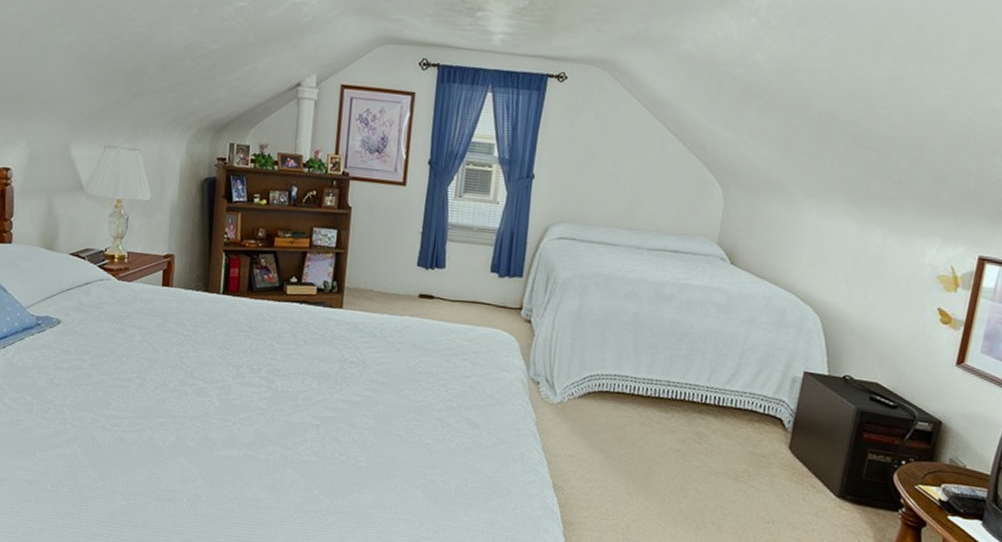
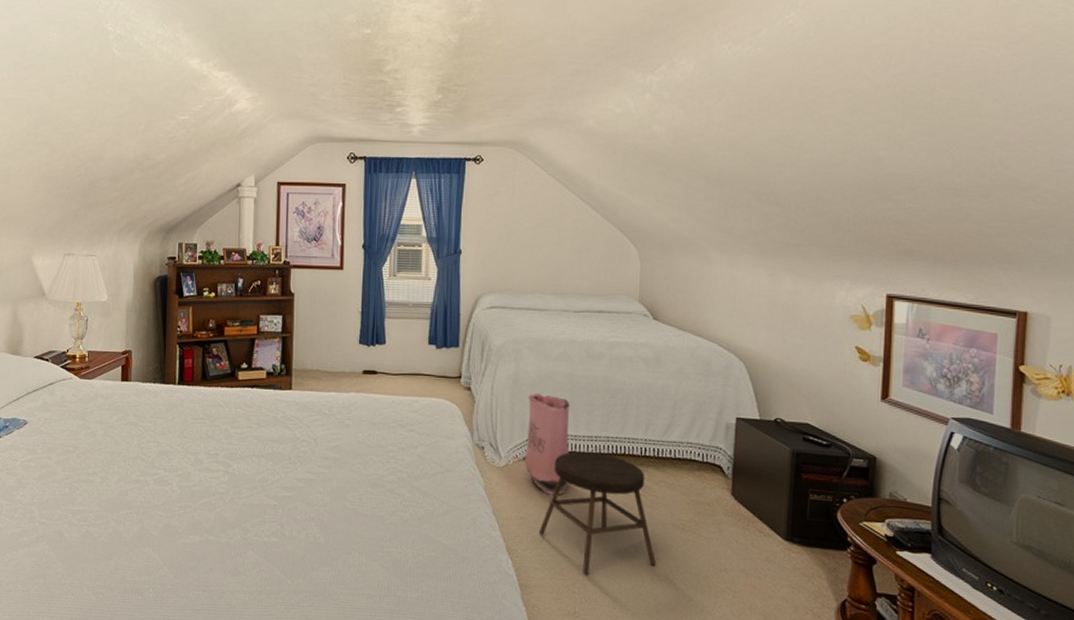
bag: none [580,331,634,437] -> present [525,393,570,496]
stool: none [587,393,704,517] -> present [538,451,656,575]

